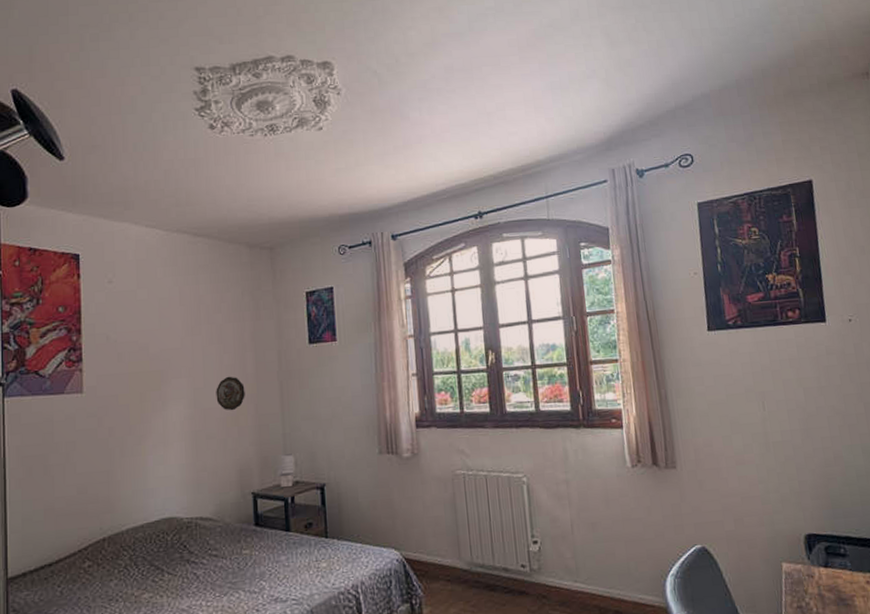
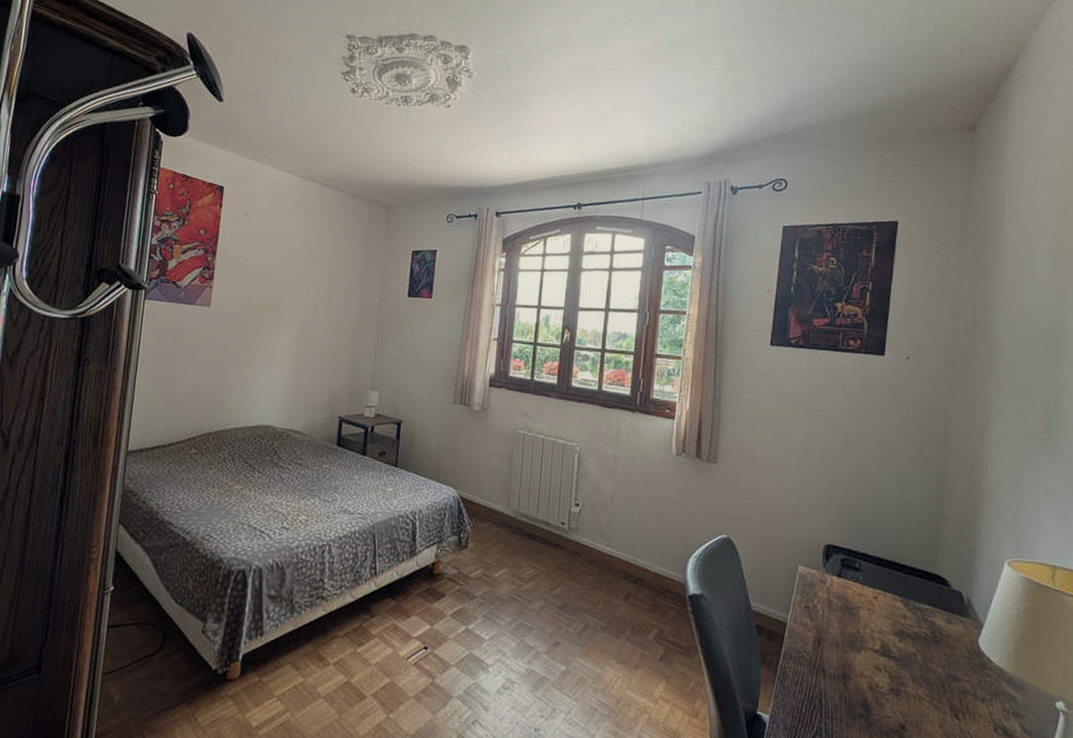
decorative plate: present [216,376,245,411] -> none [320,313,347,344]

